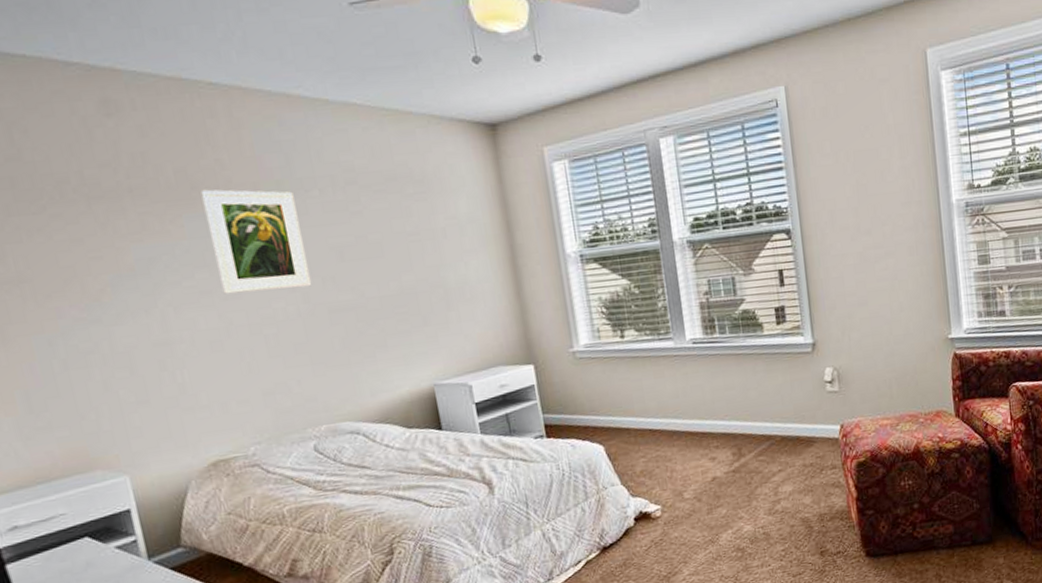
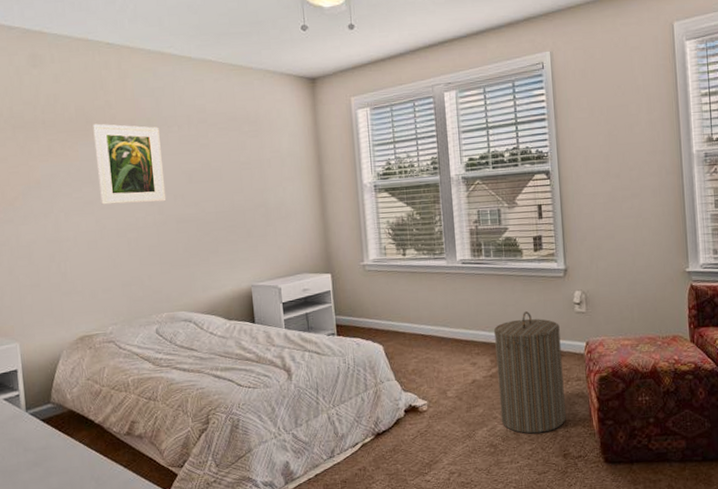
laundry hamper: none [734,394,822,533] -> present [493,311,566,434]

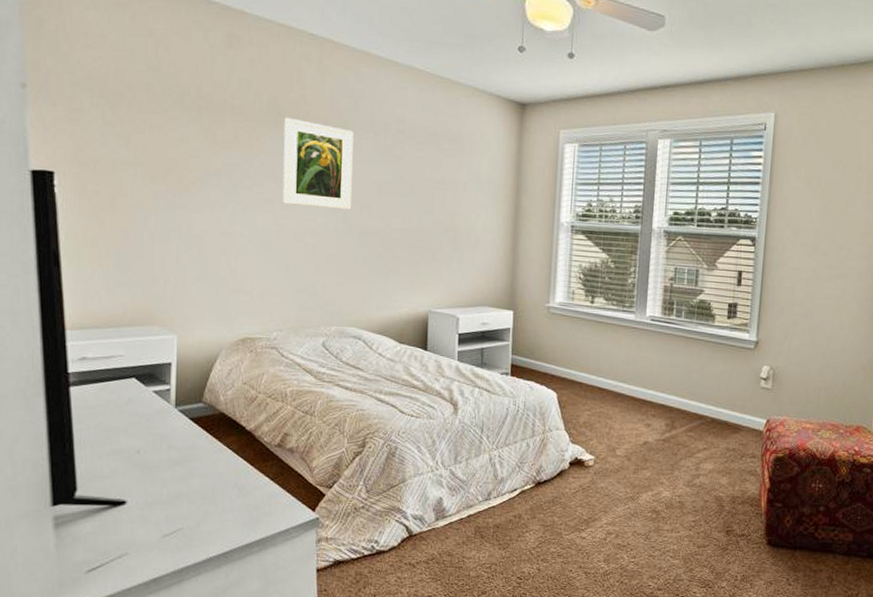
laundry hamper: present [493,311,566,434] -> none [667,379,742,506]

